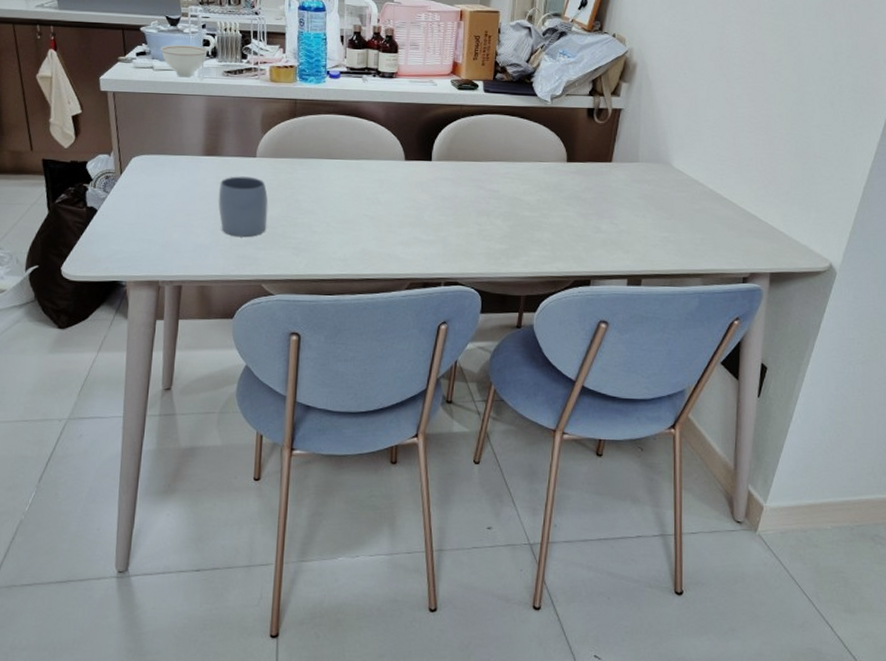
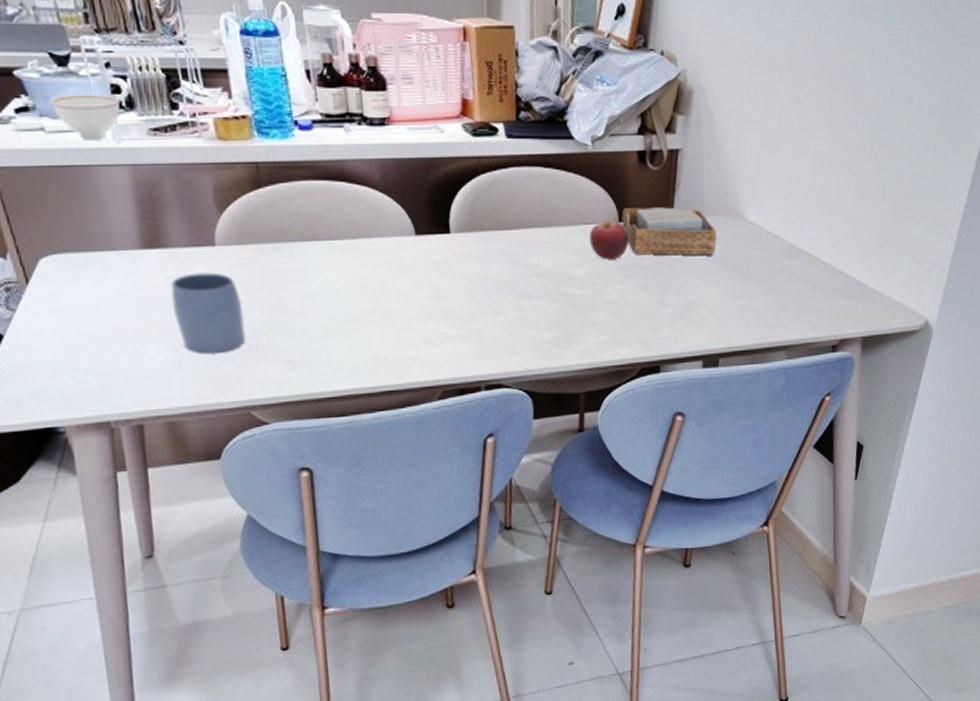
fruit: none [541,159,574,191] -> present [588,219,629,260]
napkin holder: none [569,151,648,194] -> present [621,207,717,256]

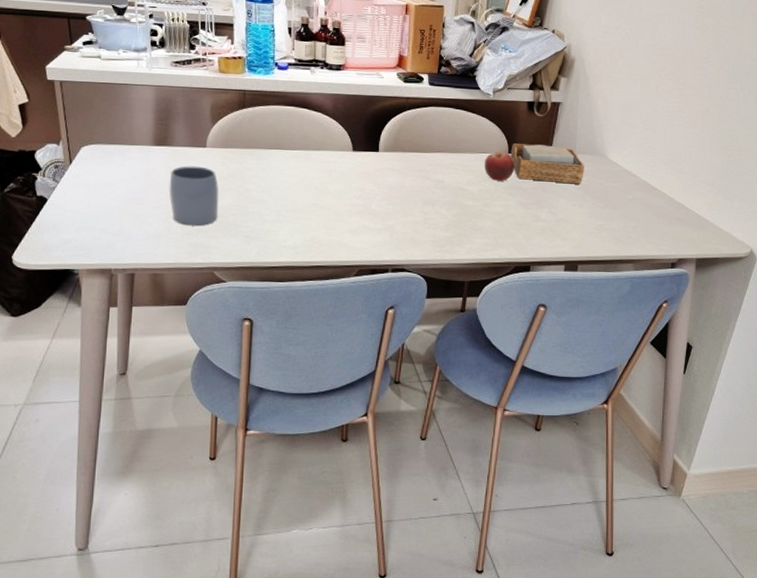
bowl: present [49,92,121,141] -> none [107,34,156,68]

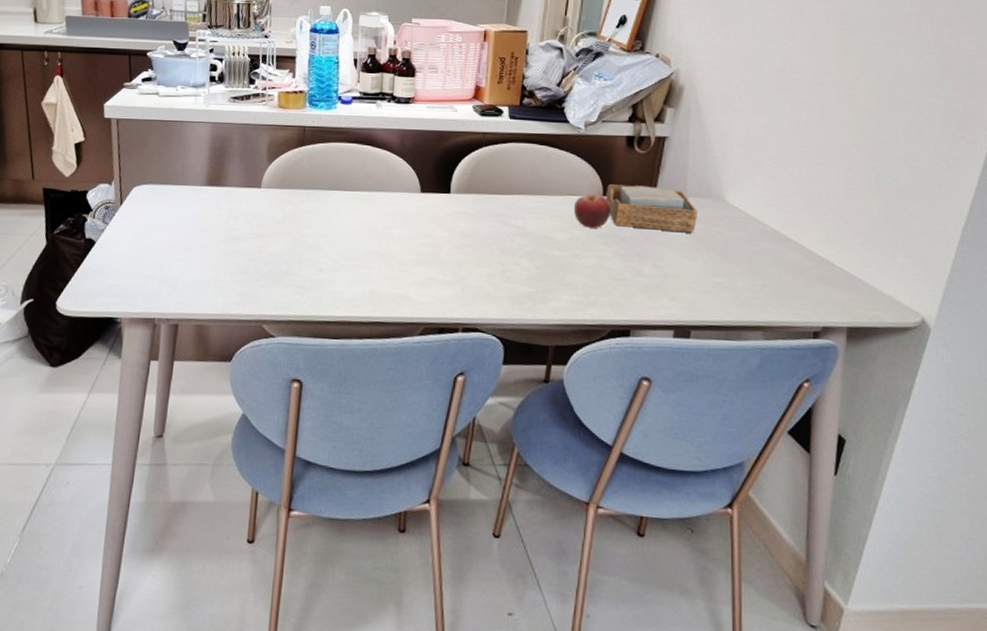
mug: present [169,166,219,225] -> none [219,208,273,273]

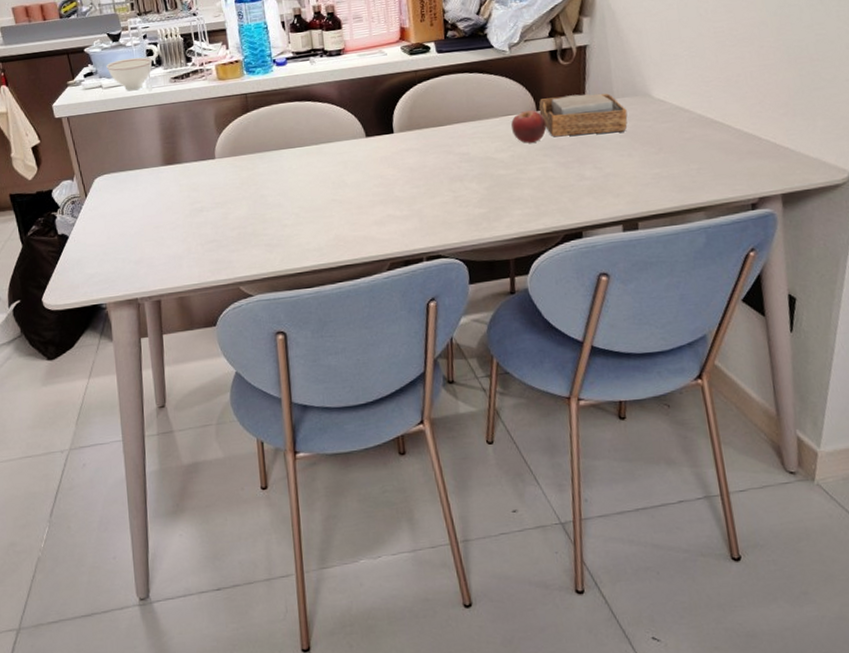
bowl: none [166,69,215,104] -> present [106,57,153,91]

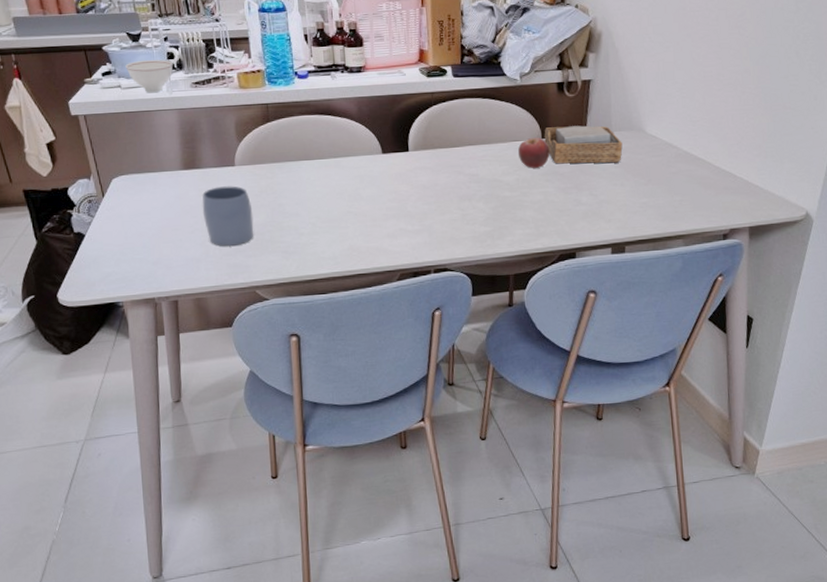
mug: none [183,179,236,242] -> present [202,186,254,246]

